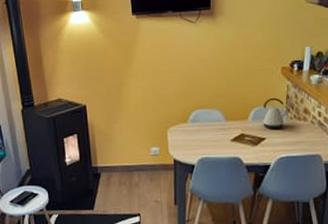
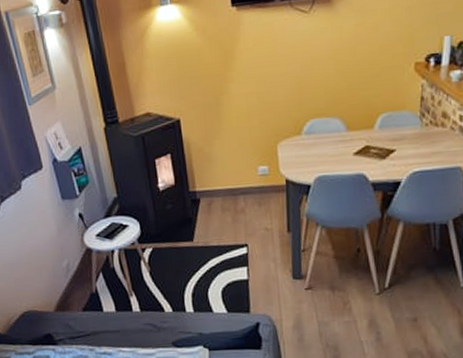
kettle: present [261,98,287,130] -> none [390,101,421,140]

